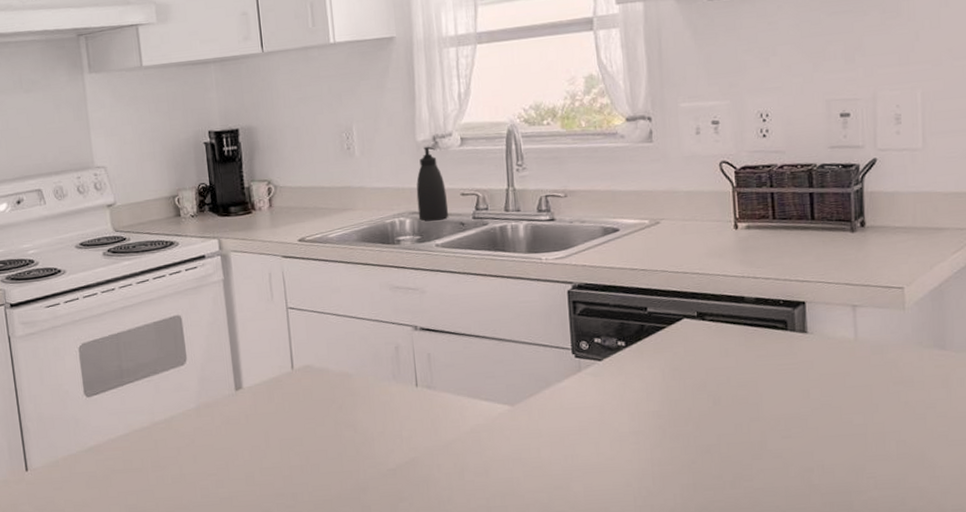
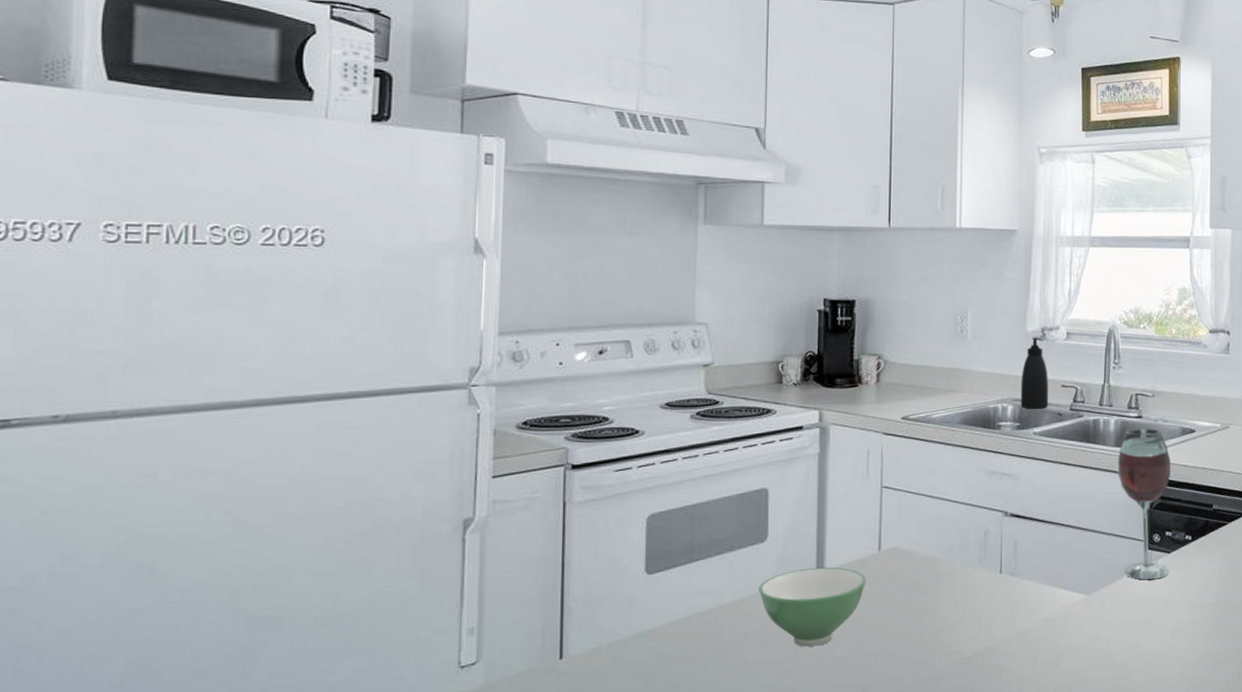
bowl: none [184,385,284,460] -> present [757,567,867,647]
wineglass: none [531,231,601,389] -> present [1117,429,1171,579]

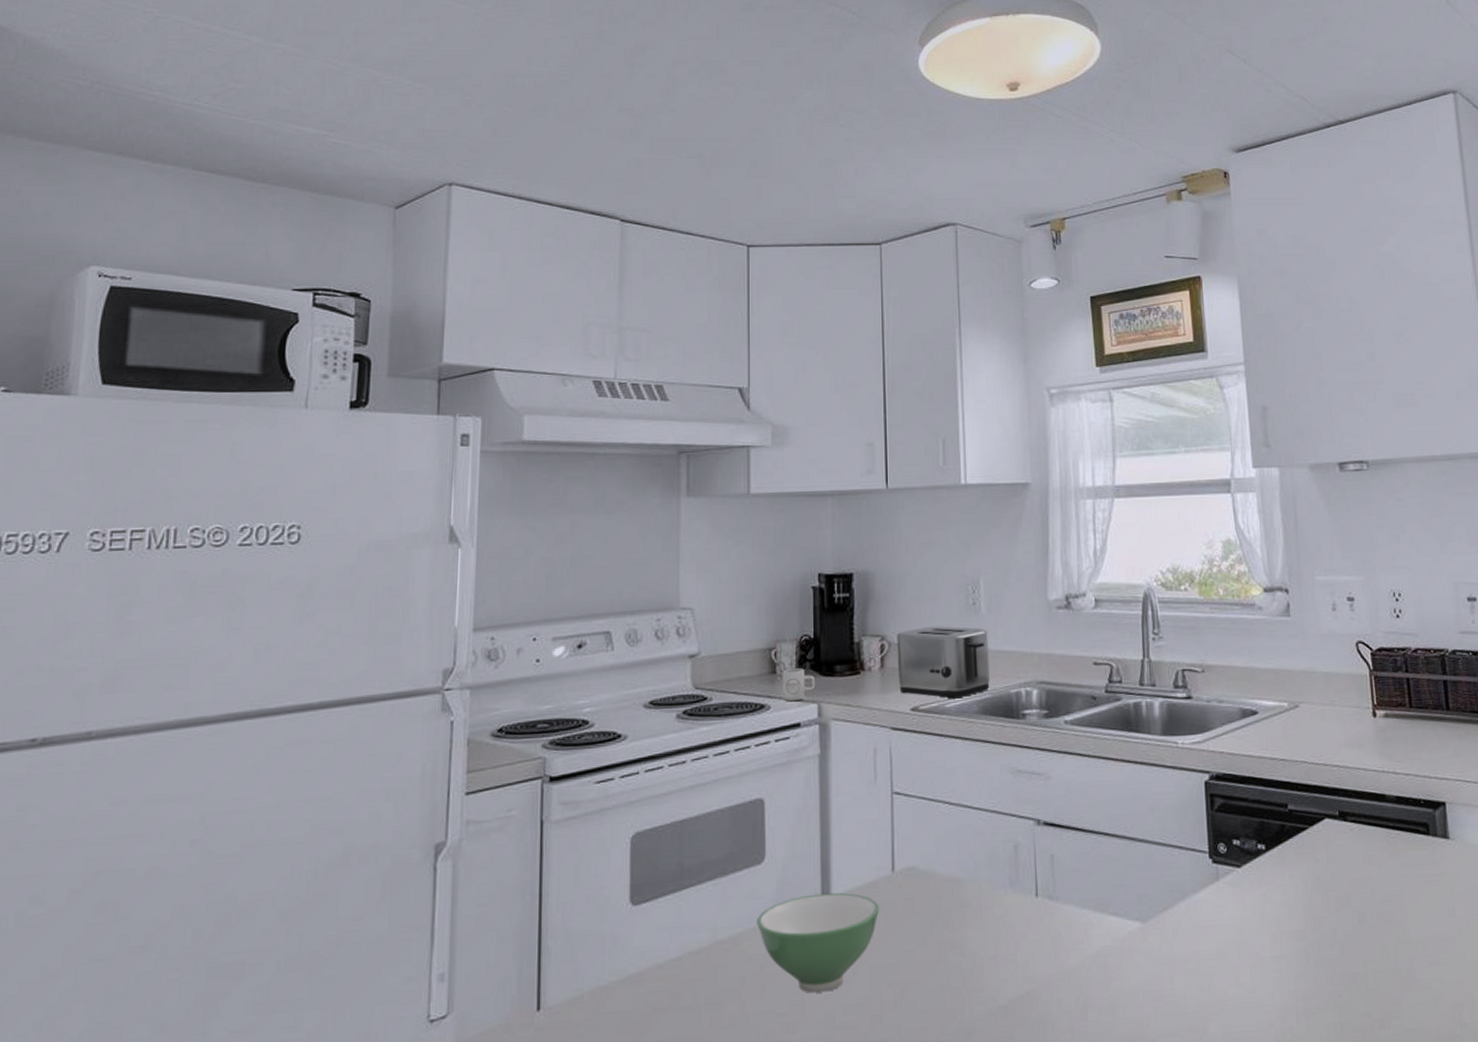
mug: none [787,380,818,408] -> present [782,668,816,702]
toaster: none [891,349,972,411] -> present [897,626,990,699]
soap dispenser: present [1020,337,1049,409] -> none [1045,606,1080,693]
wineglass: present [1117,429,1171,579] -> none [1166,711,1241,902]

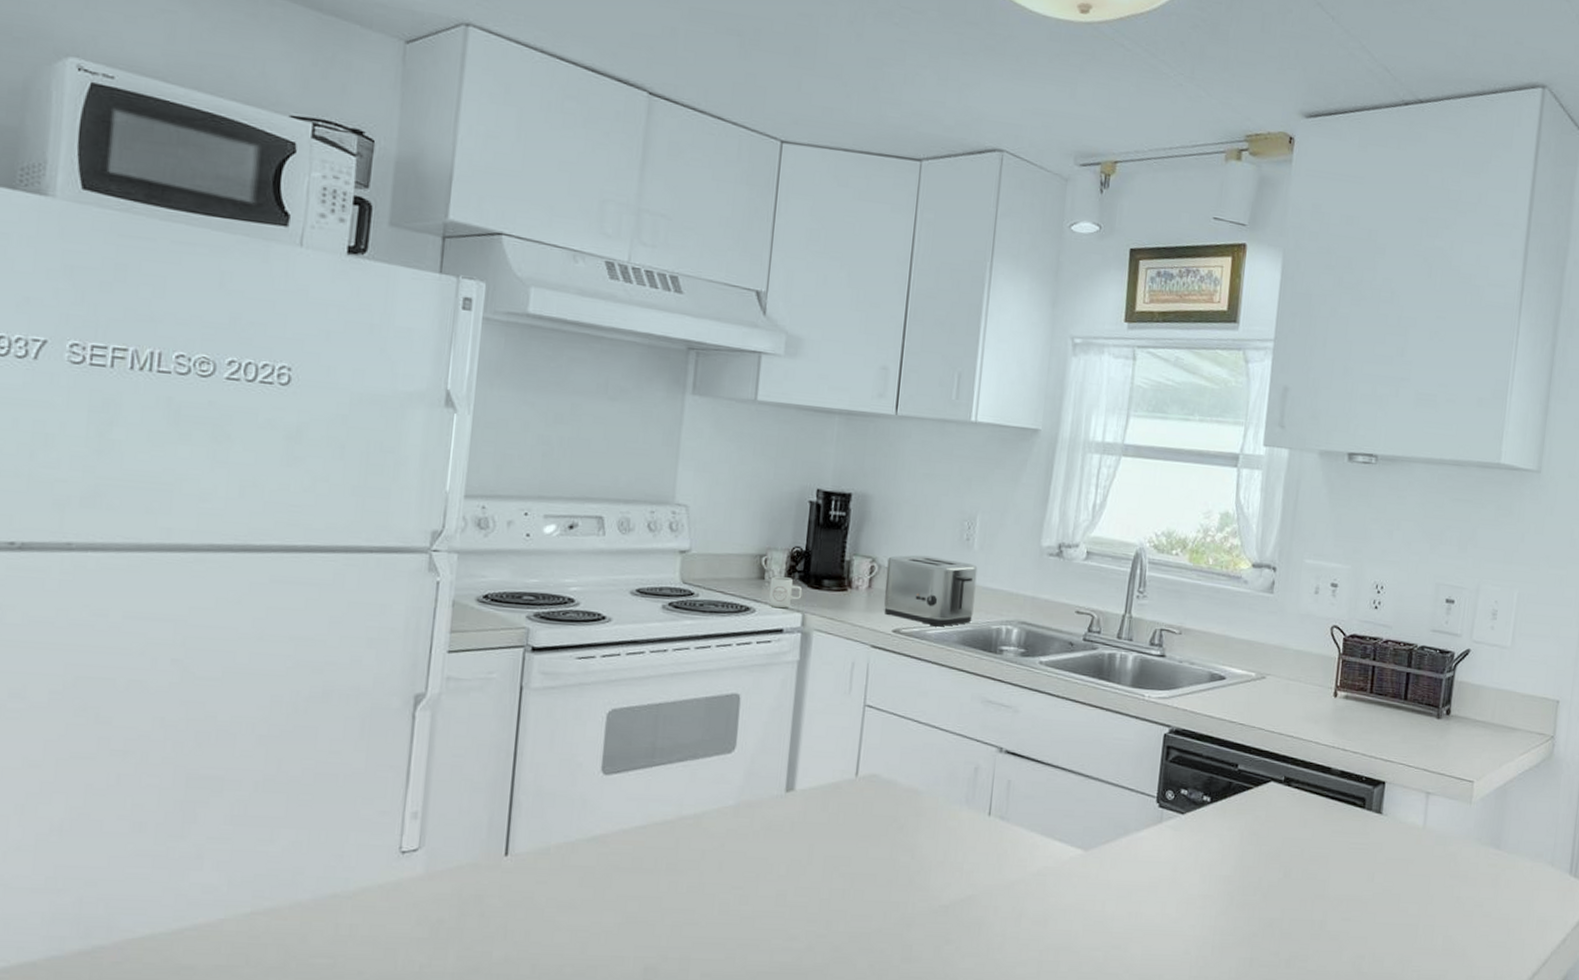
bowl: present [756,892,880,993] -> none [720,786,840,873]

